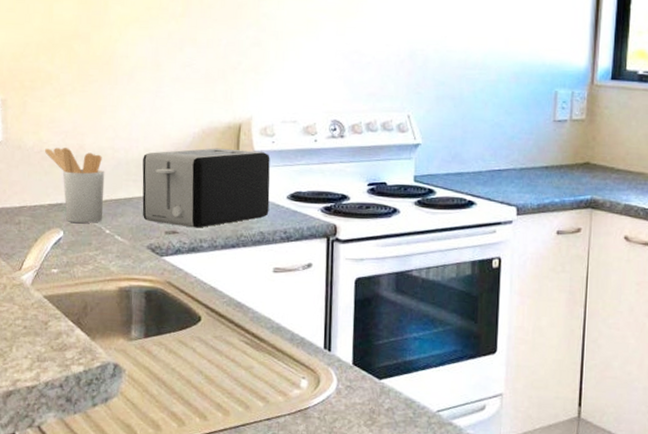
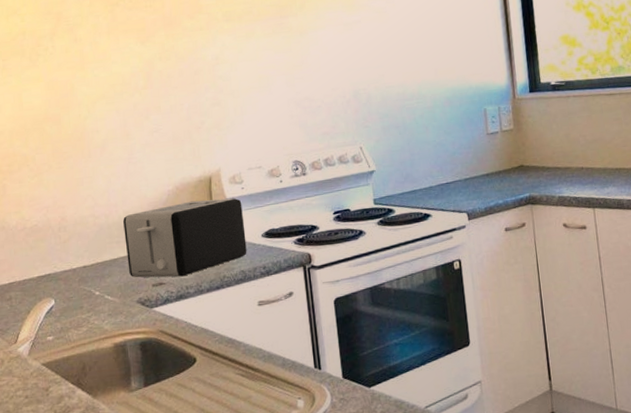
utensil holder: present [44,147,105,223] -> none [27,222,91,290]

